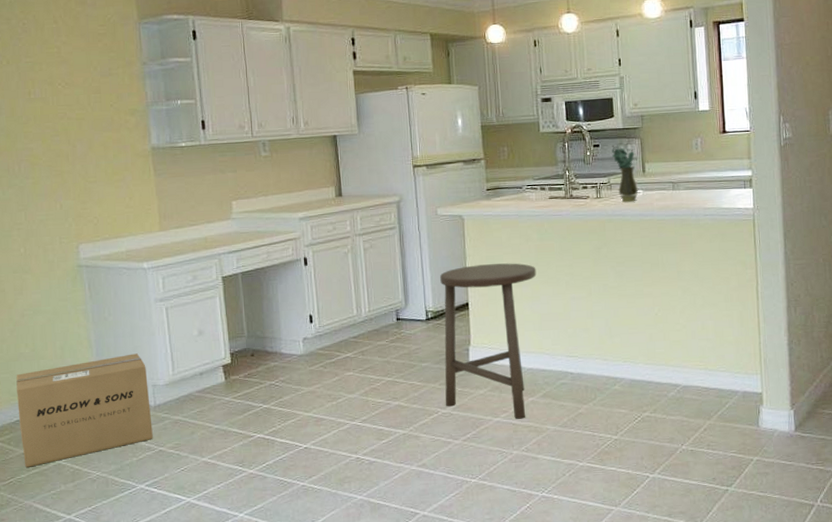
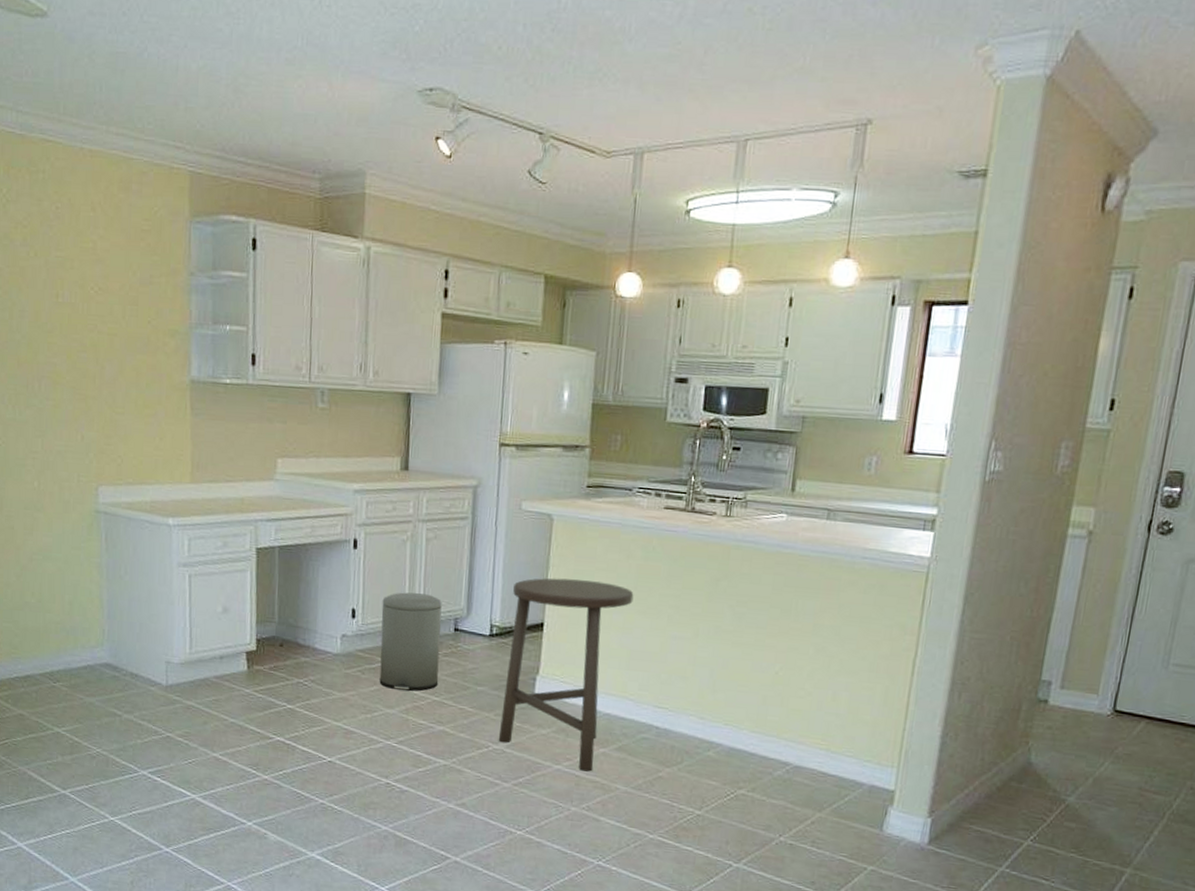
box: present [16,353,153,468] -> none [18,622,162,731]
pedal bin: none [334,294,389,377] -> present [379,592,442,691]
vase: present [612,146,638,203] -> none [755,451,785,528]

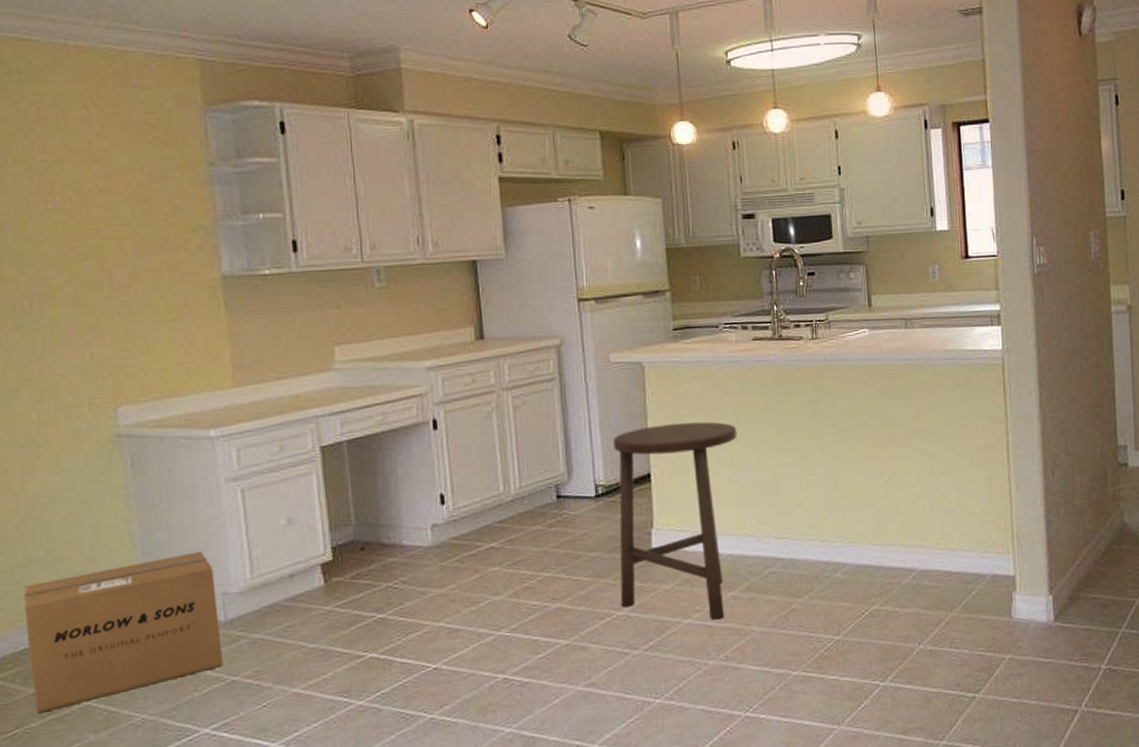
box: none [18,622,162,731] -> present [24,551,223,713]
pedal bin: present [379,592,442,691] -> none [473,464,547,574]

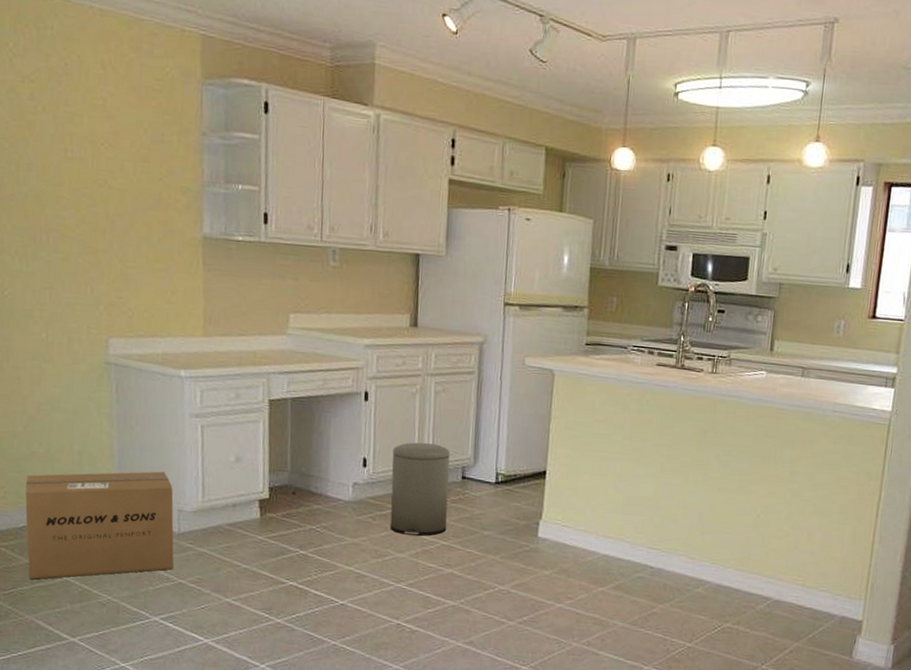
pedal bin: none [473,464,547,574] -> present [390,442,450,536]
bar stool: present [613,421,737,620] -> none [504,429,629,609]

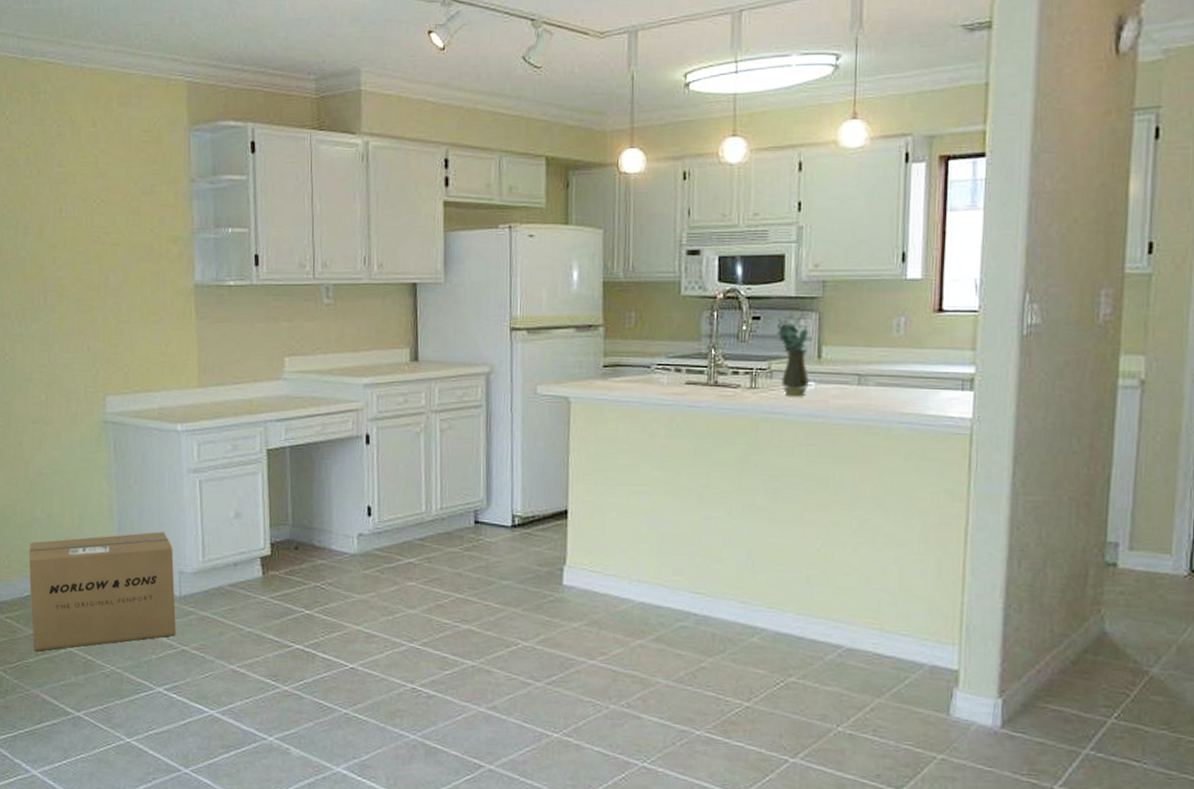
pedal bin: present [390,442,450,536] -> none [398,486,461,589]
vase: none [738,314,765,384] -> present [777,319,809,397]

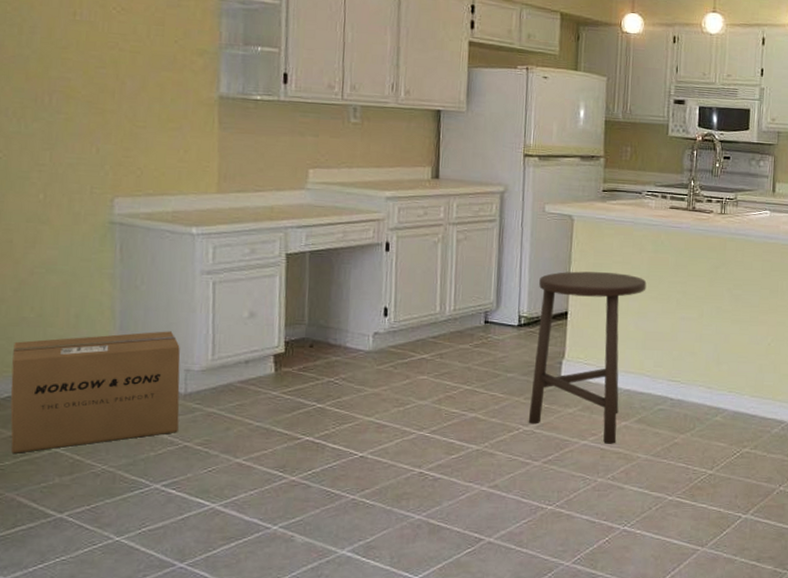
bar stool: none [527,462,660,666] -> present [528,271,647,444]
vase: present [777,319,809,397] -> none [742,160,766,222]

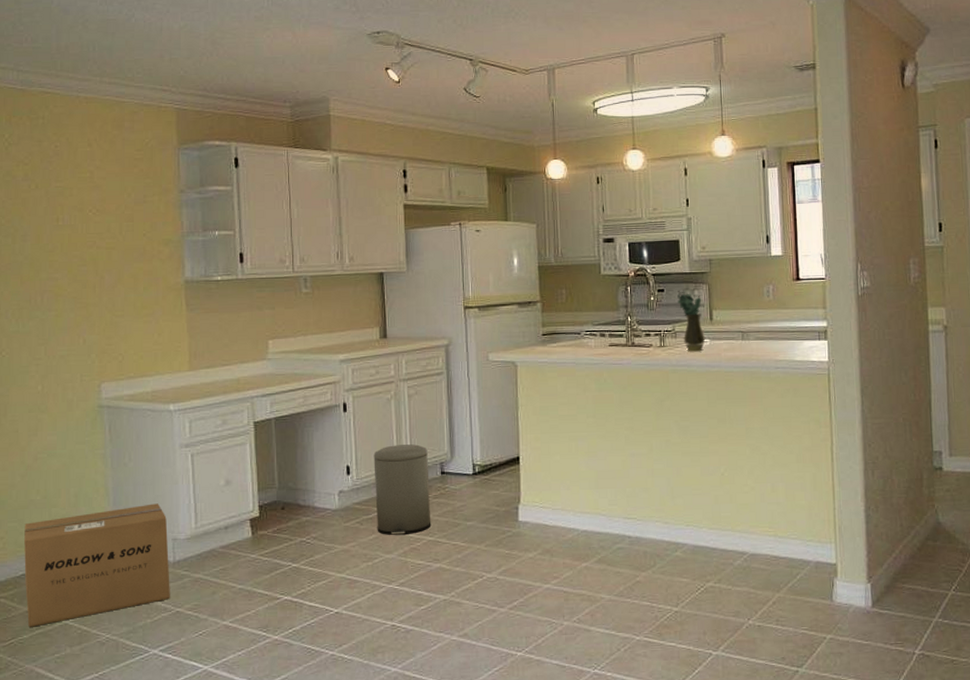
pedal bin: none [412,290,473,382] -> present [373,444,431,535]
bar stool: present [528,271,647,444] -> none [489,414,594,586]
vase: none [742,160,766,222] -> present [677,291,705,352]

